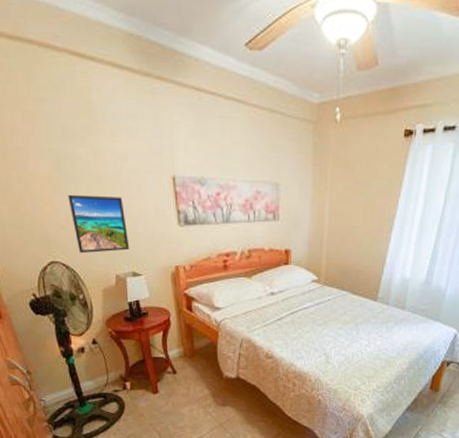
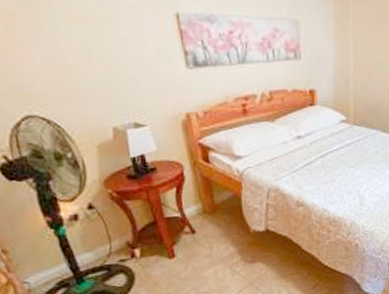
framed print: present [67,194,130,254] -> none [43,35,129,105]

